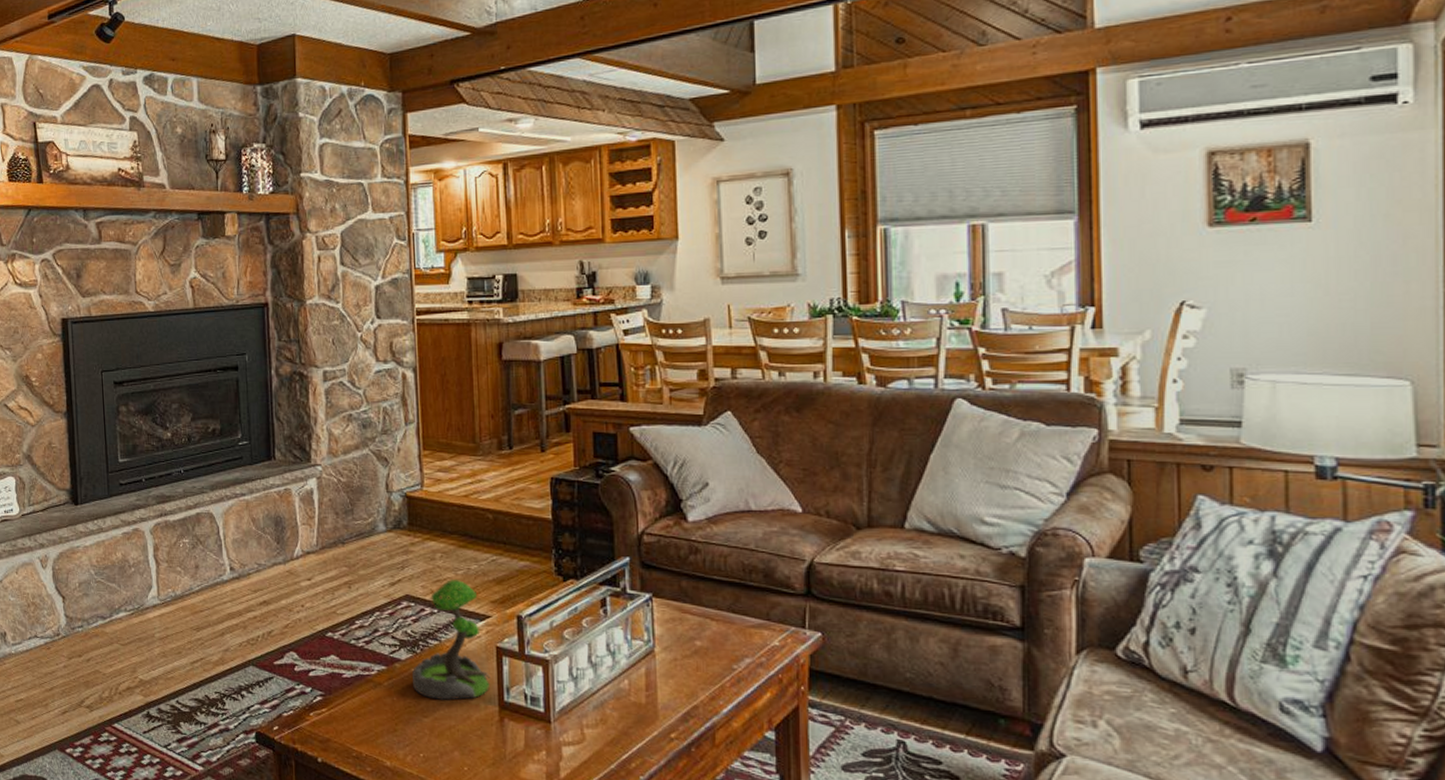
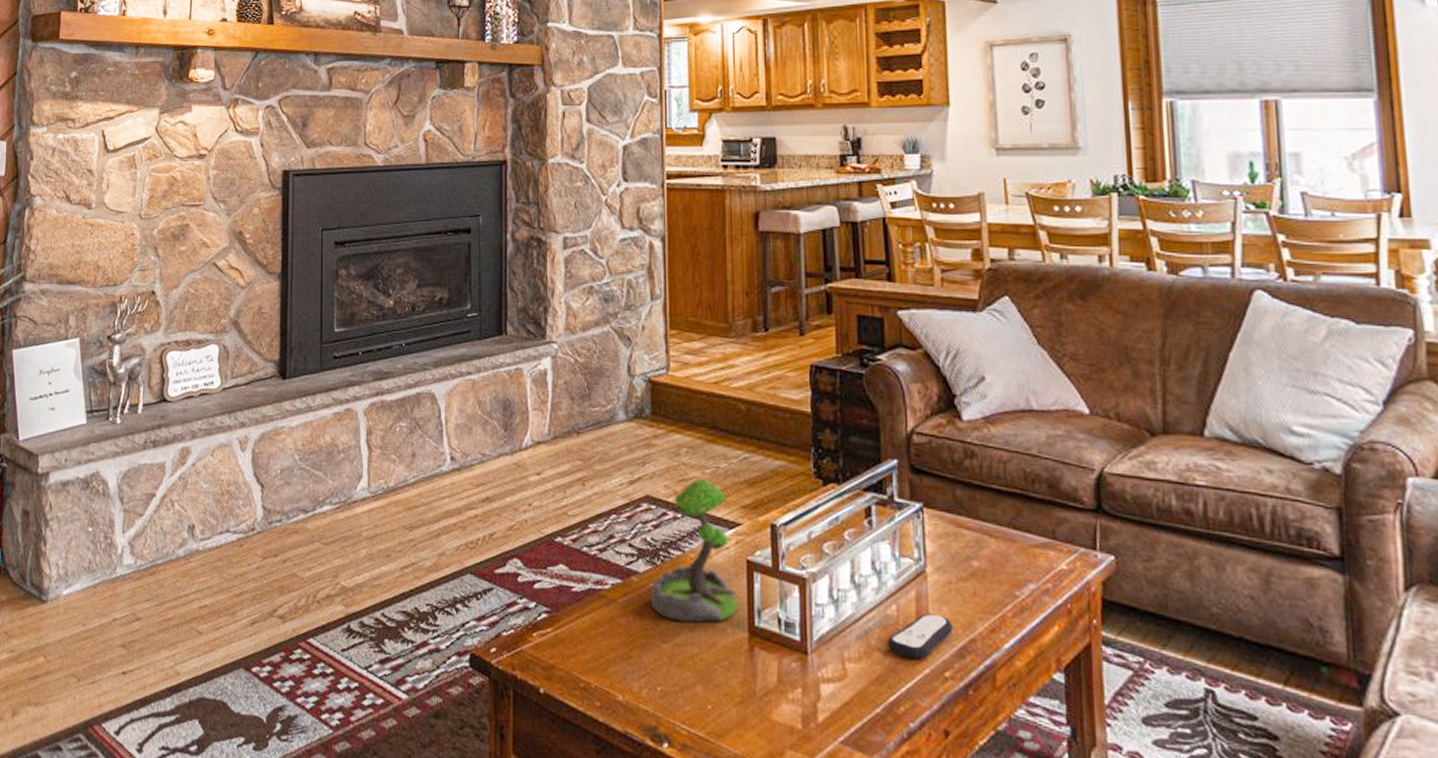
remote control: none [620,685,678,724] -> present [887,613,953,660]

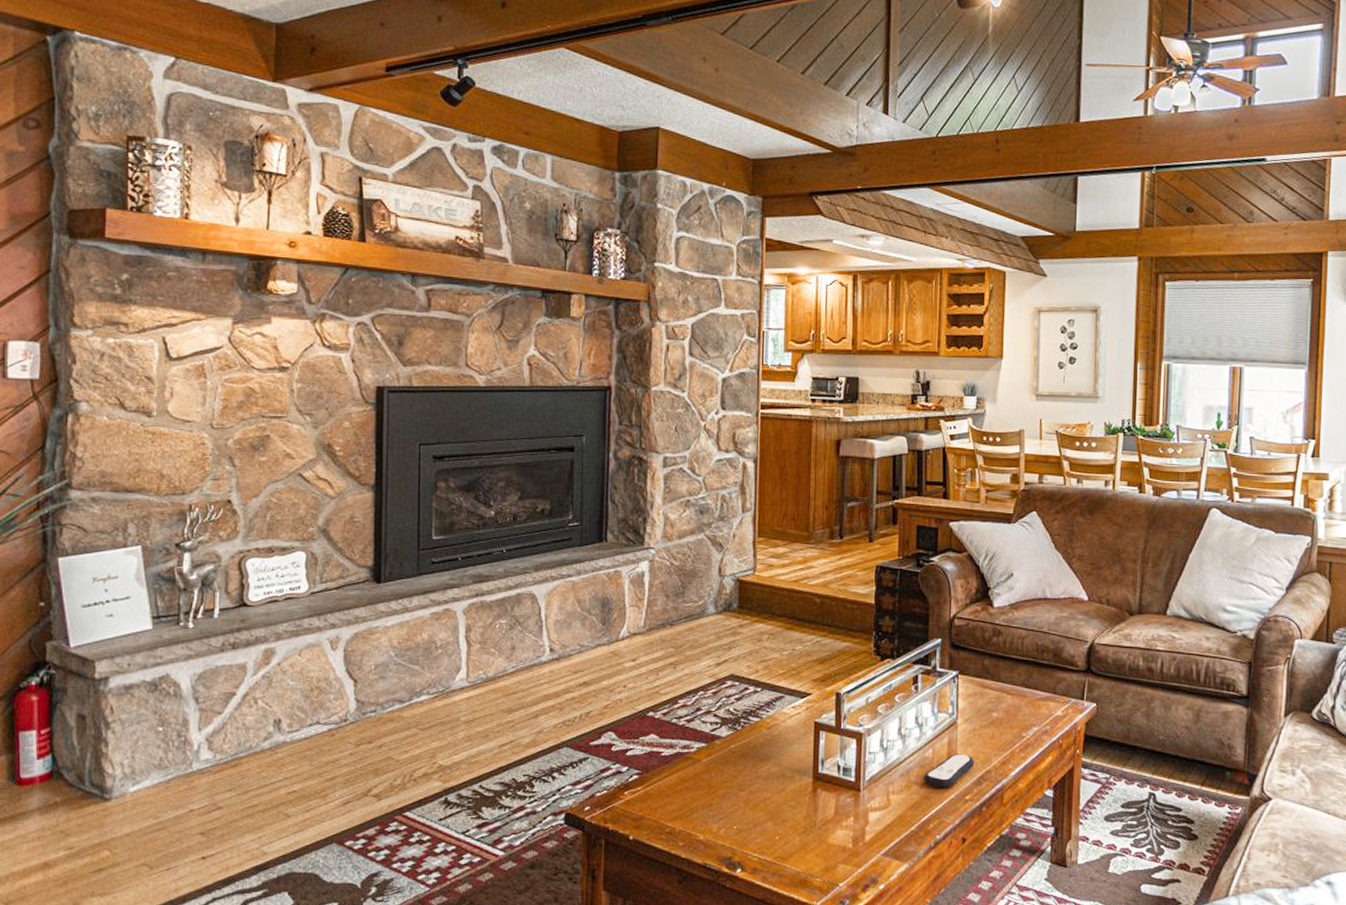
plant: present [651,478,740,623] -> none [732,659,807,774]

